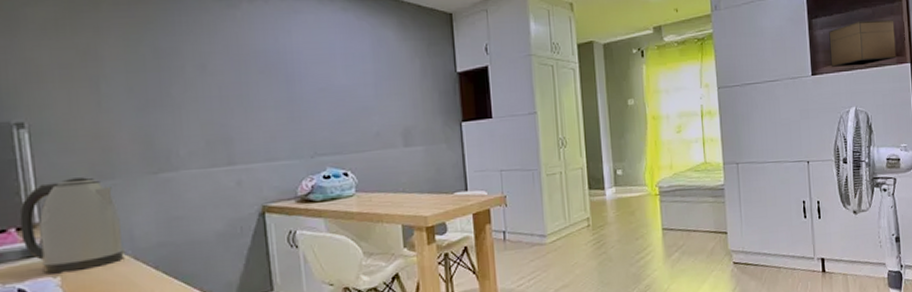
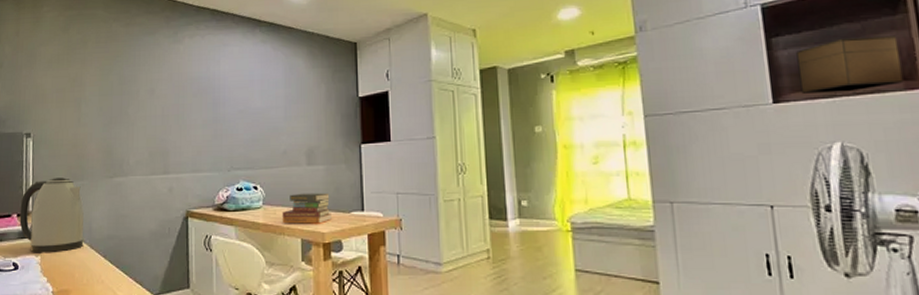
books: none [378,174,434,211] -> present [282,192,332,224]

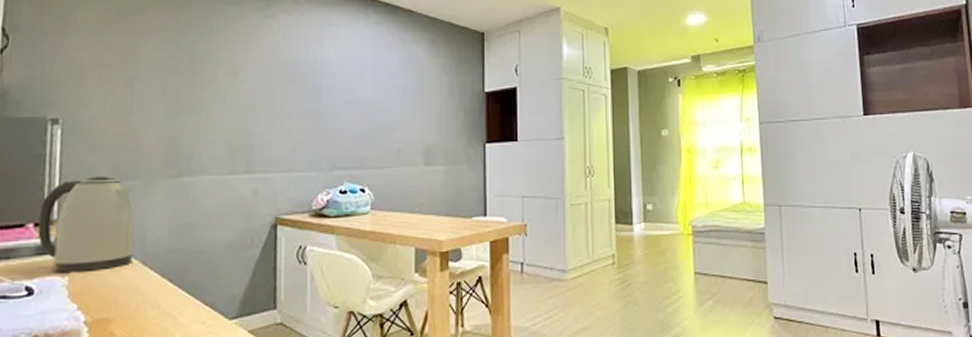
books: present [282,192,332,224] -> none [393,196,451,231]
decorative box: present [796,35,904,93] -> none [882,60,959,108]

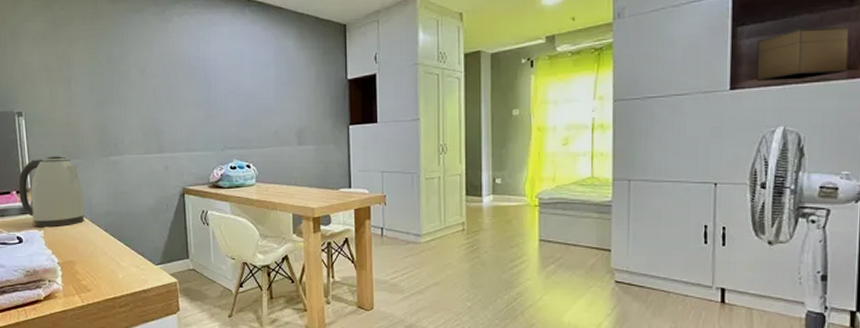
decorative box: none [882,60,959,108] -> present [756,27,849,81]

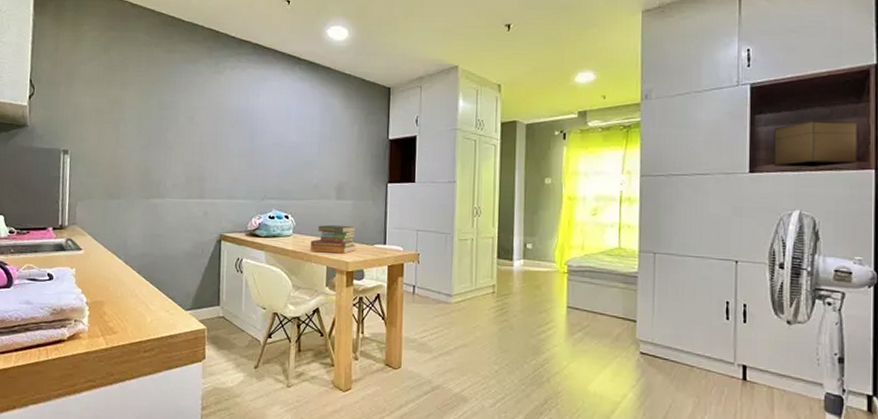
kettle: present [18,156,85,228] -> none [55,195,120,266]
books: none [274,171,321,200] -> present [310,224,356,254]

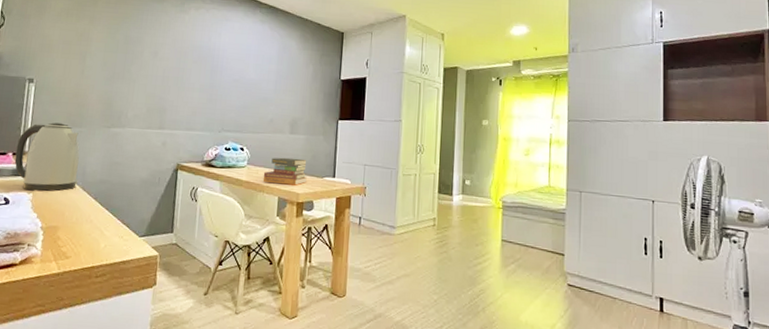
kettle: none [55,195,120,266] -> present [14,122,80,191]
decorative box: present [773,120,858,168] -> none [684,76,755,118]

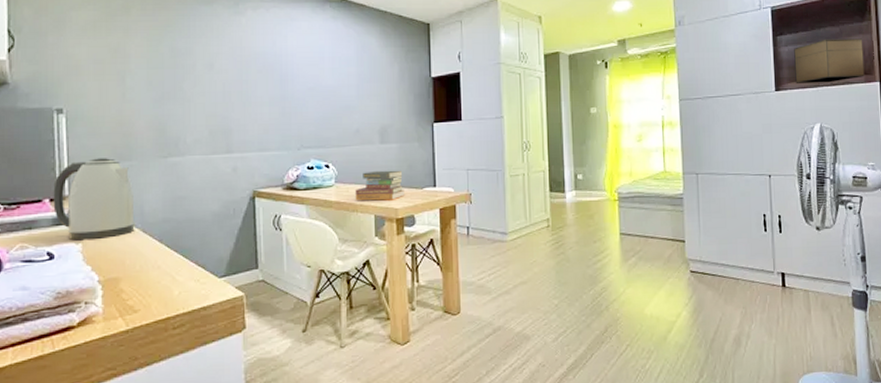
decorative box: none [684,76,755,118] -> present [794,38,865,83]

